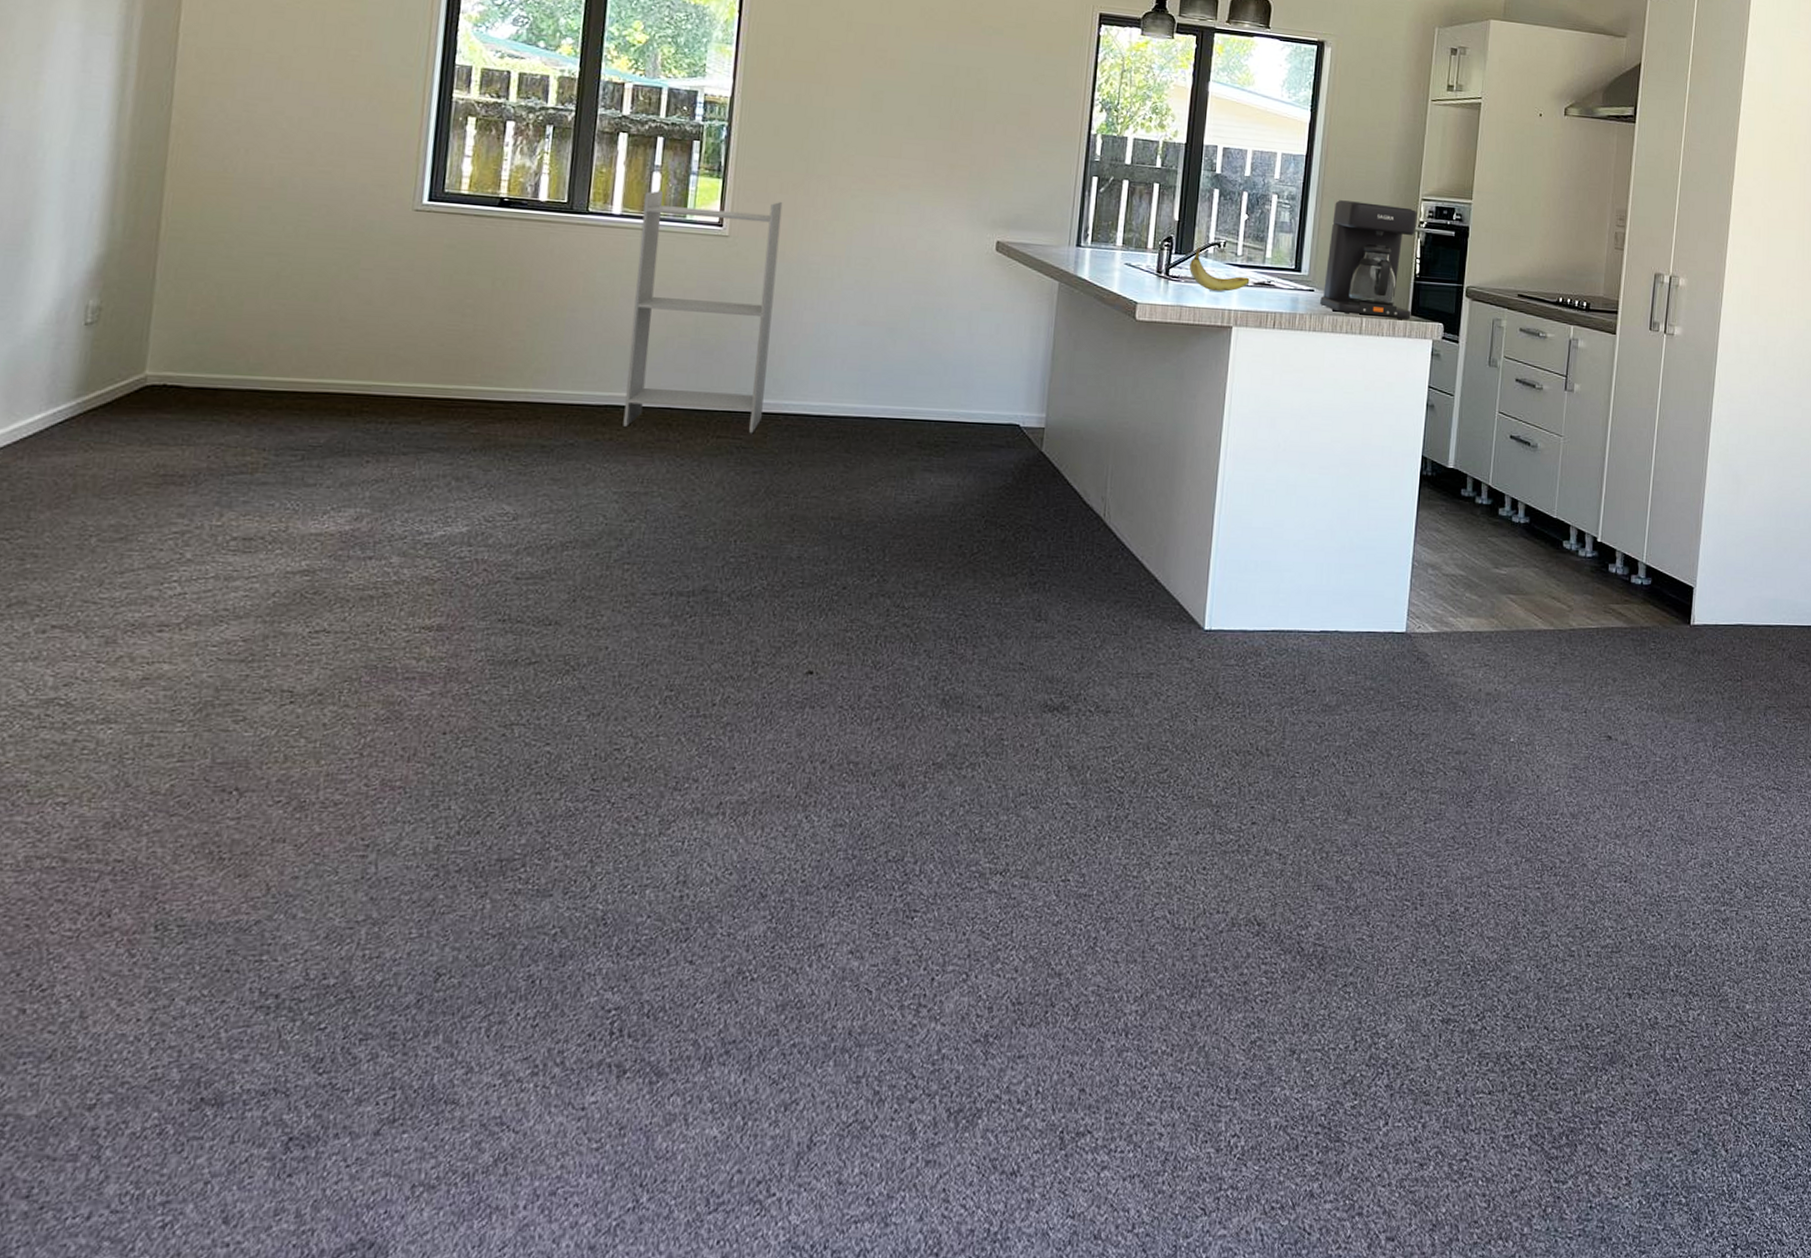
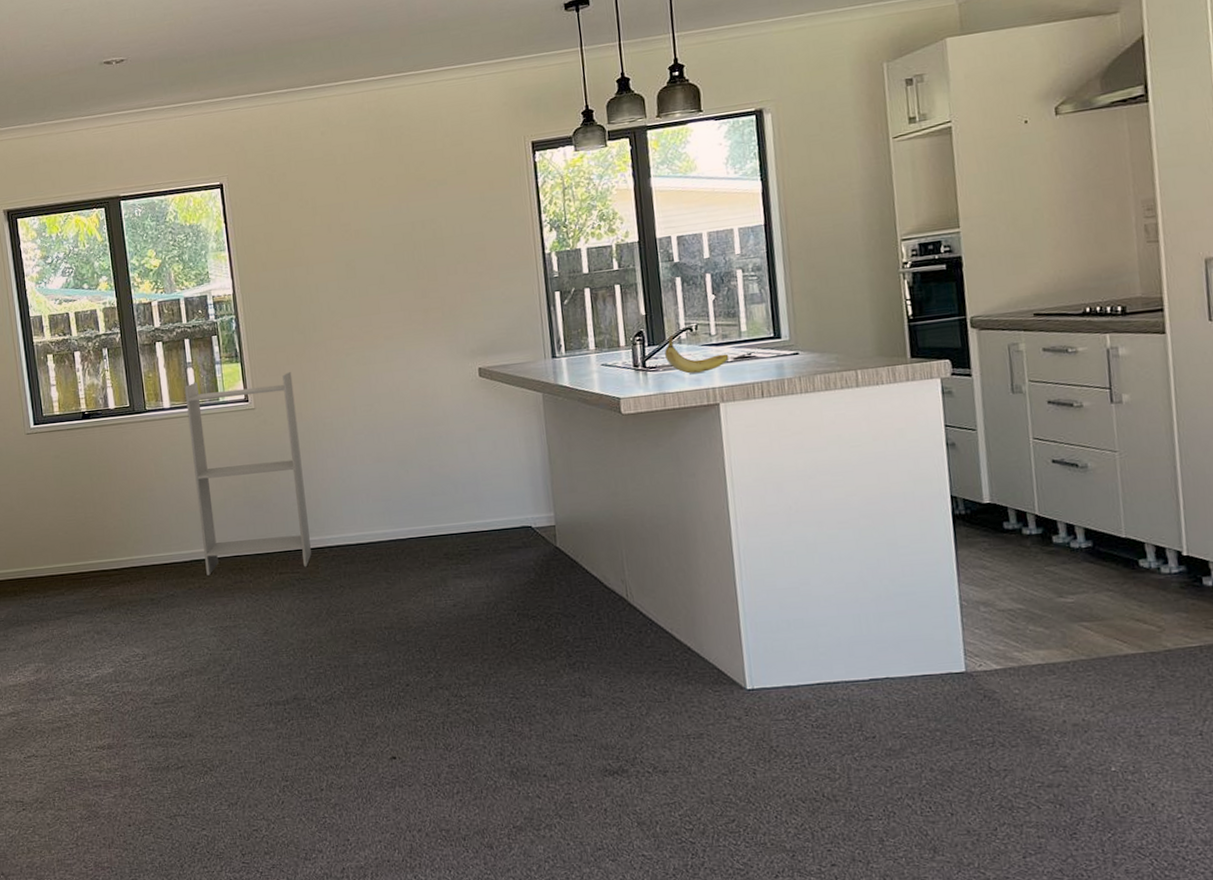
coffee maker: present [1320,200,1417,321] -> none [804,251,912,371]

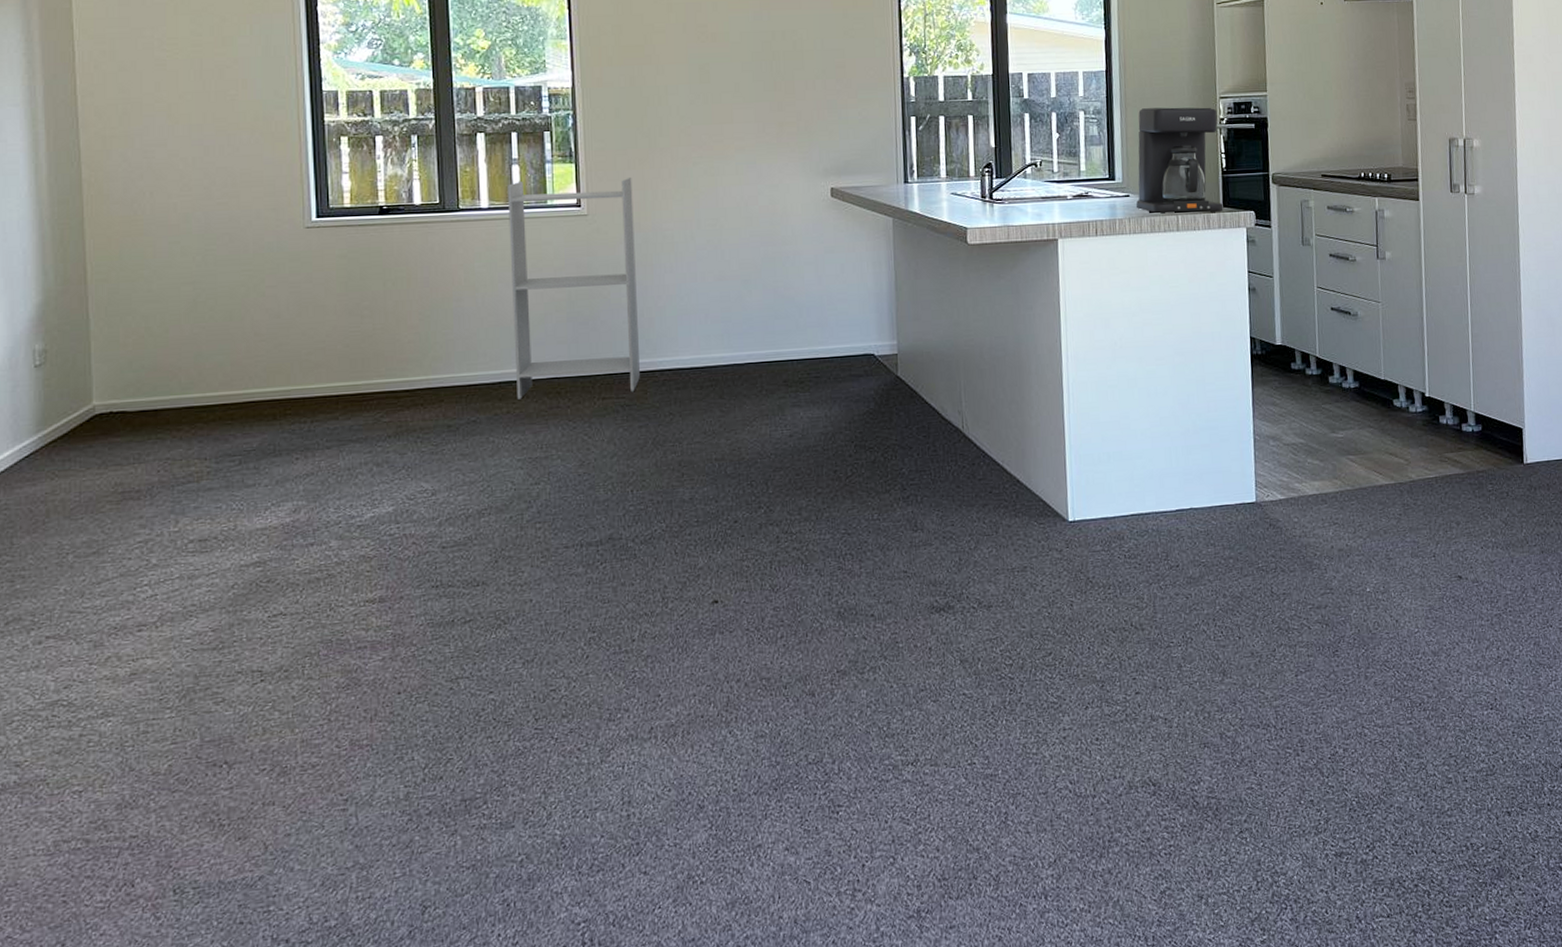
fruit: present [665,334,729,374] -> none [1011,168,1069,209]
coffee maker: none [804,251,912,371] -> present [1136,107,1223,215]

